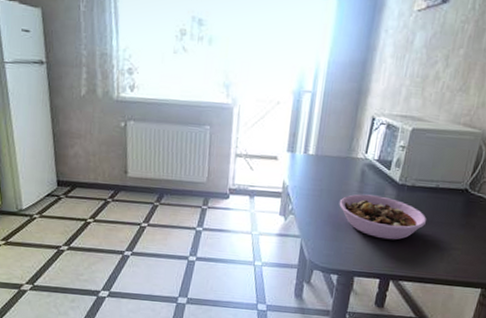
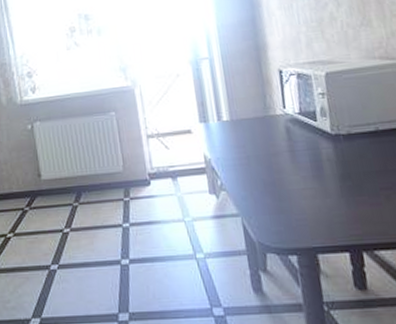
bowl: present [339,194,427,240] -> none [271,151,380,202]

